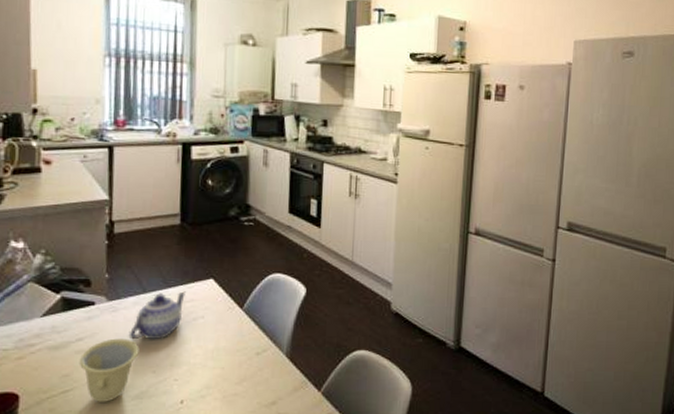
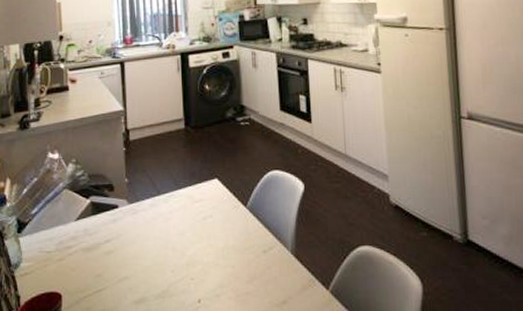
cup: present [79,338,139,402] -> none [108,239,158,301]
teapot: present [128,291,187,340] -> none [148,192,195,240]

